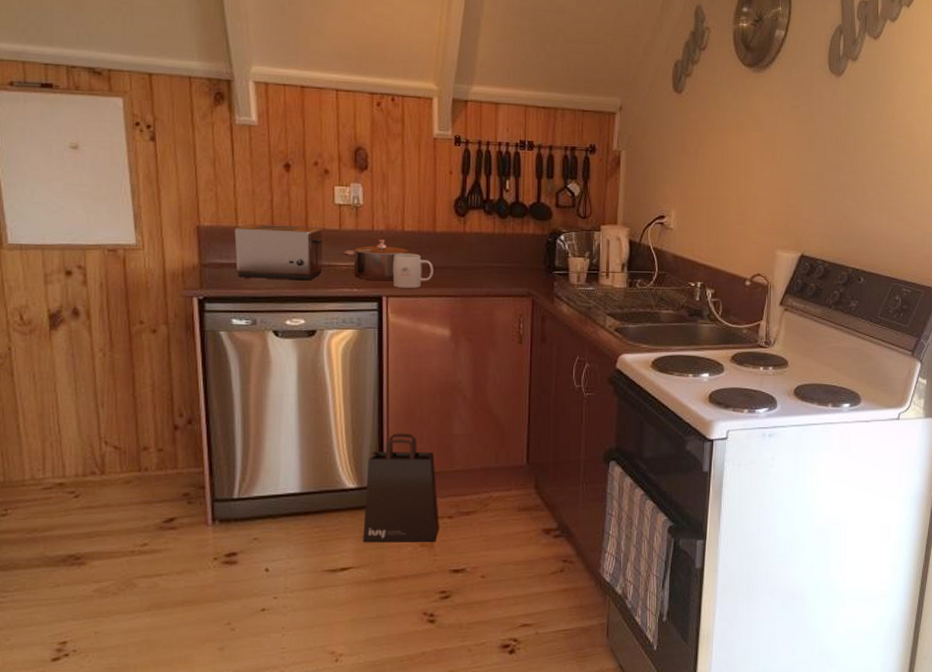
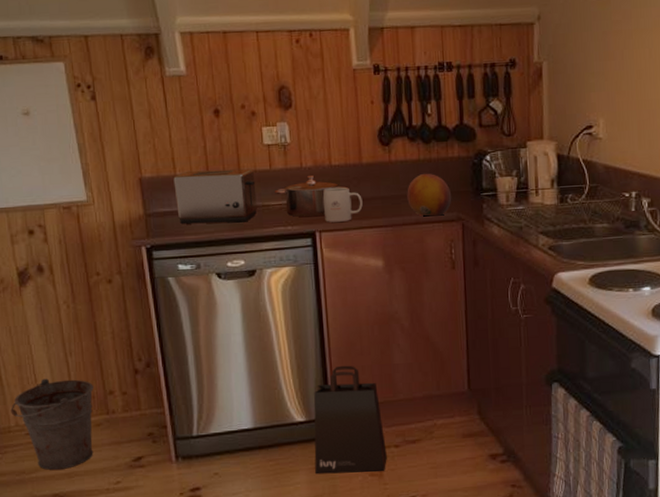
bucket: none [27,430,126,528] -> present [10,378,94,470]
fruit: none [479,247,524,291] -> present [407,173,452,217]

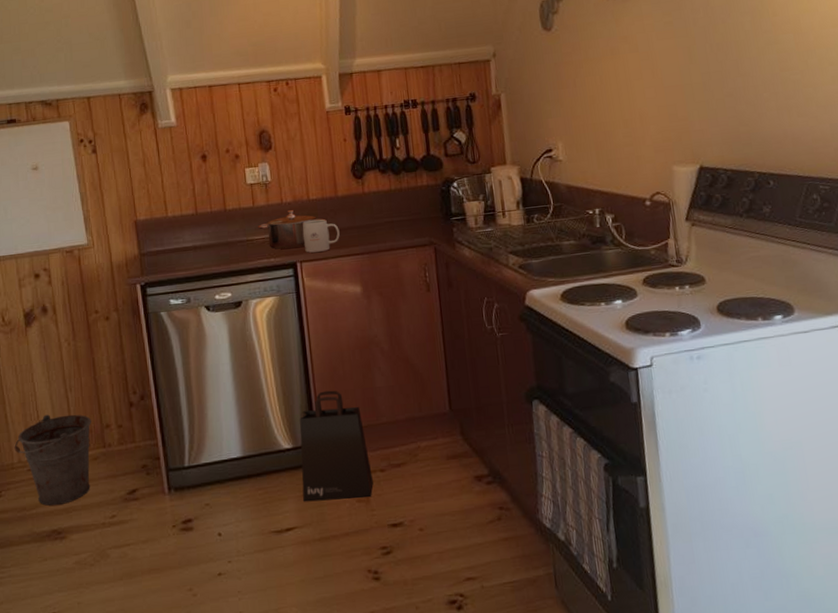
toaster: present [173,168,257,225] -> none [165,206,242,262]
fruit: present [407,173,452,217] -> none [380,202,424,243]

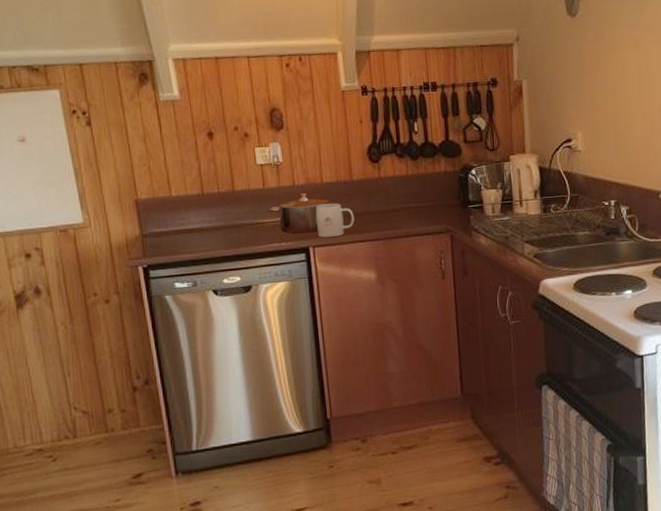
bucket: present [14,414,91,506] -> none [9,399,93,491]
shopping bag: present [300,390,373,502] -> none [311,375,385,483]

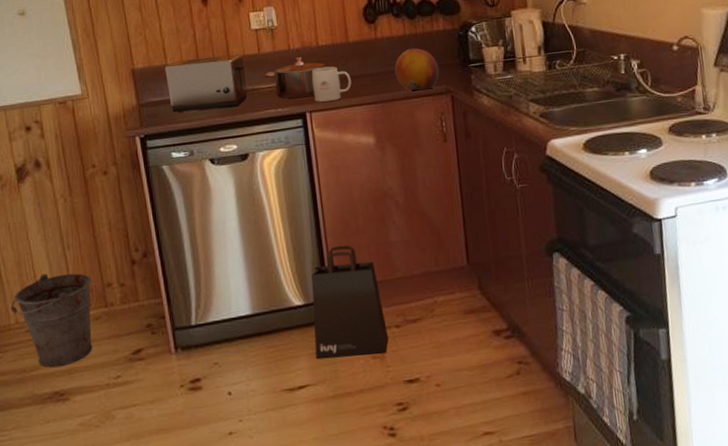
bucket: none [9,399,93,491] -> present [10,273,93,367]
toaster: none [169,187,252,244] -> present [165,53,248,113]
shopping bag: none [311,375,385,483] -> present [311,245,389,359]
fruit: none [397,188,440,230] -> present [394,48,440,91]

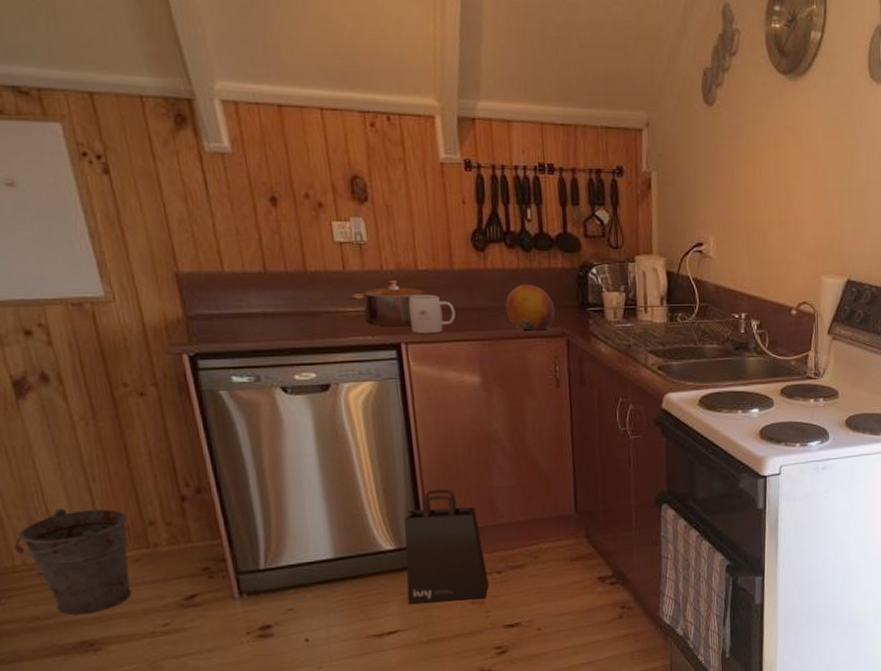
toaster: present [165,53,248,113] -> none [220,267,329,330]

